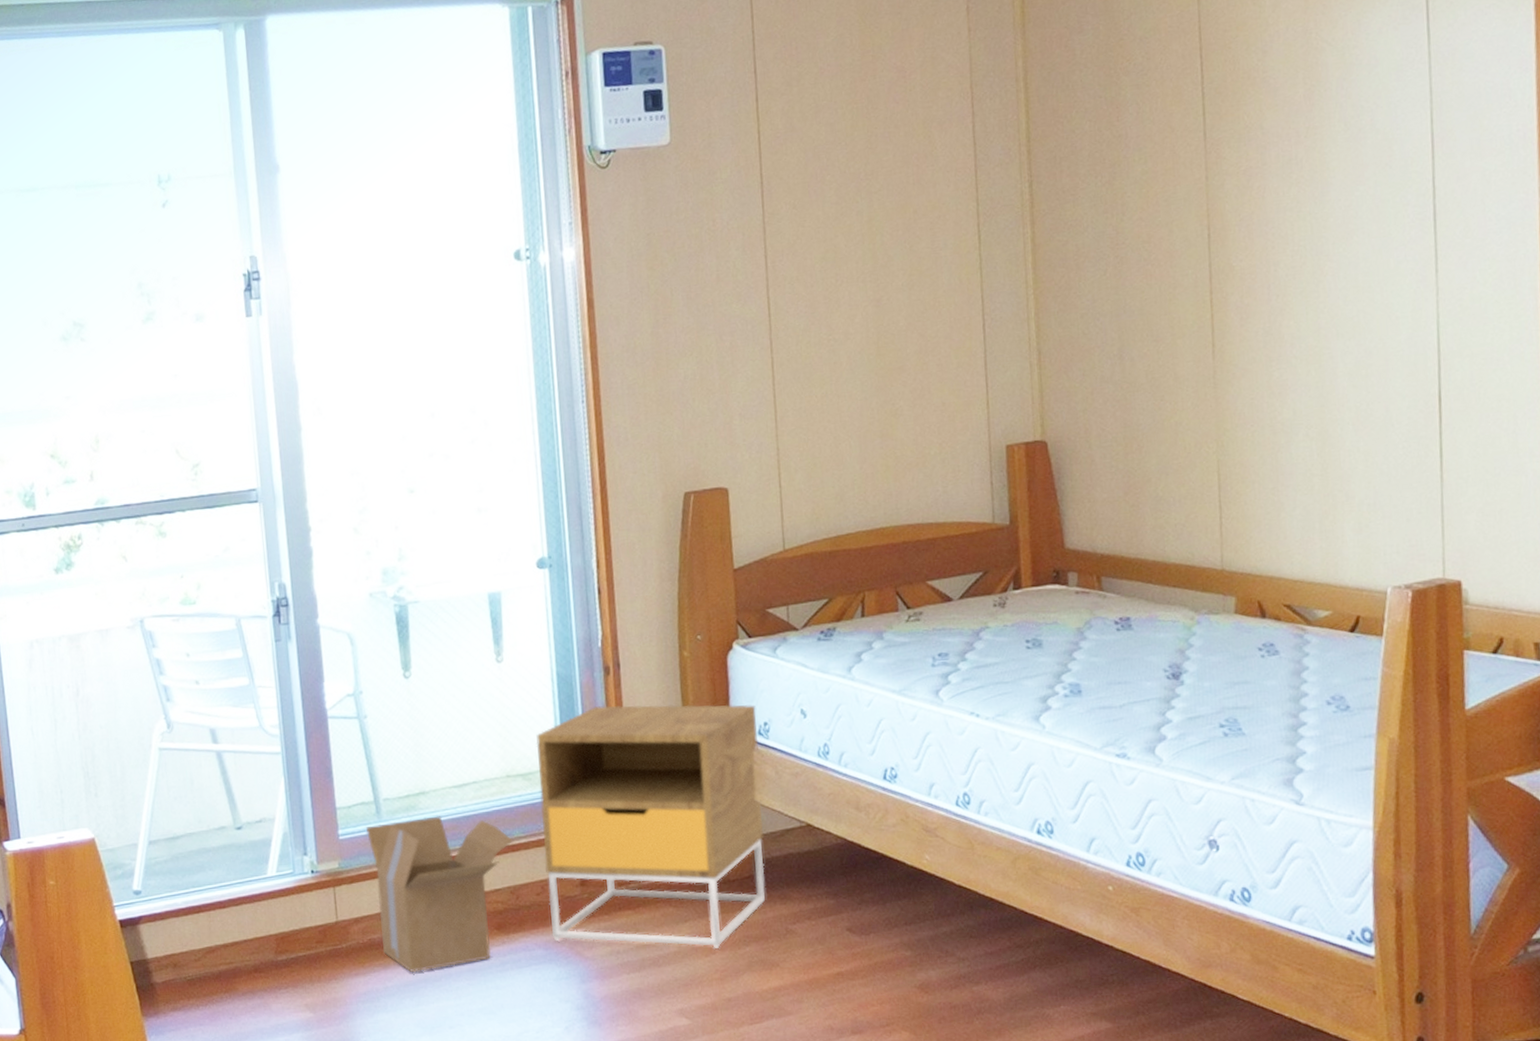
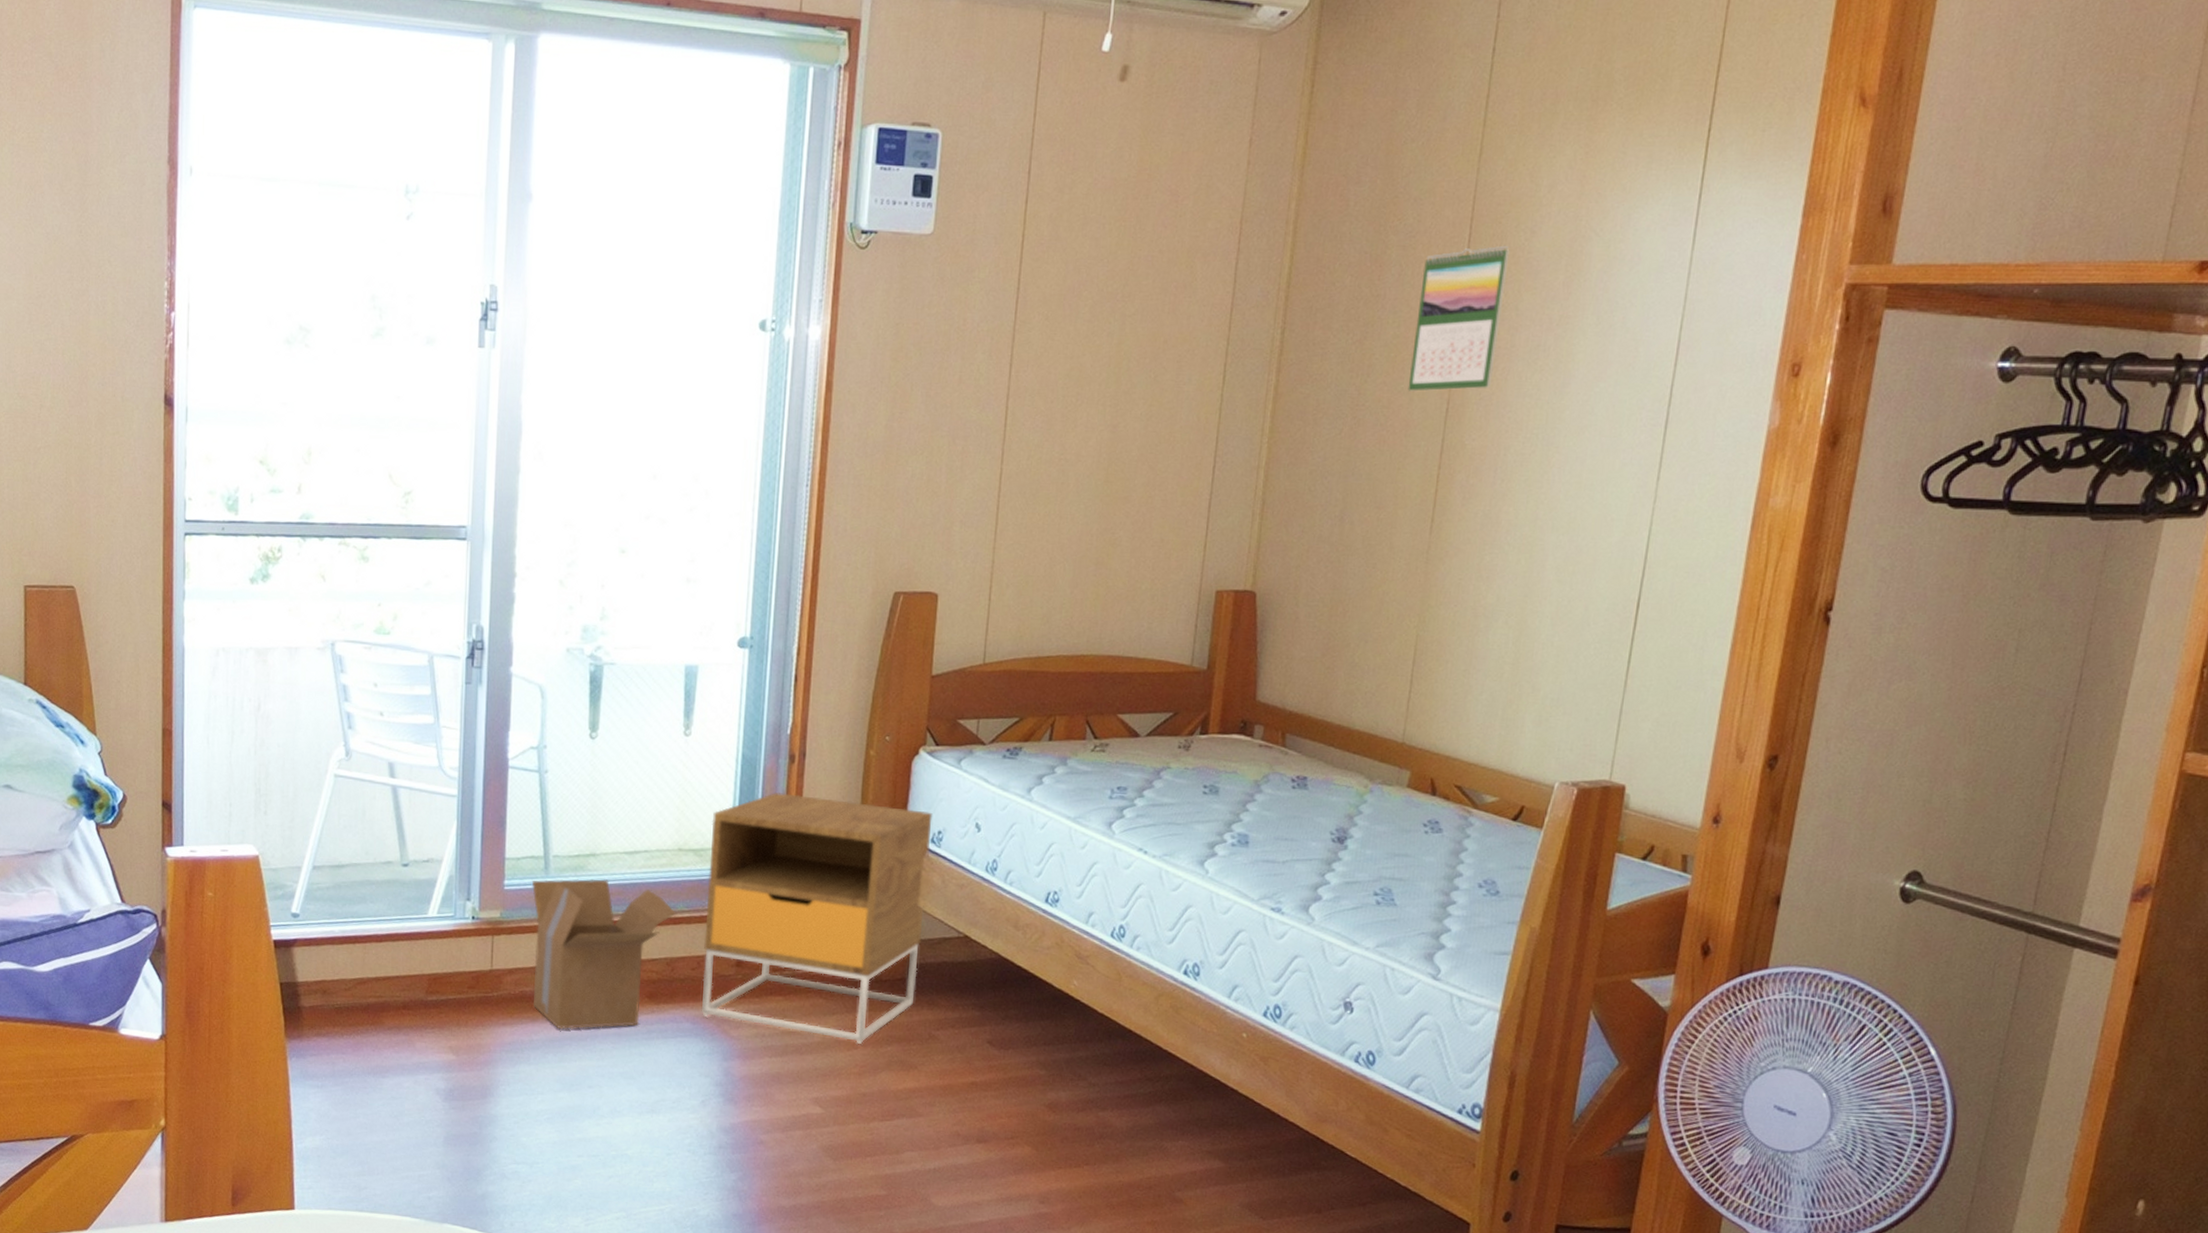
calendar: none [1160,68,1249,223] -> present [1408,245,1510,391]

